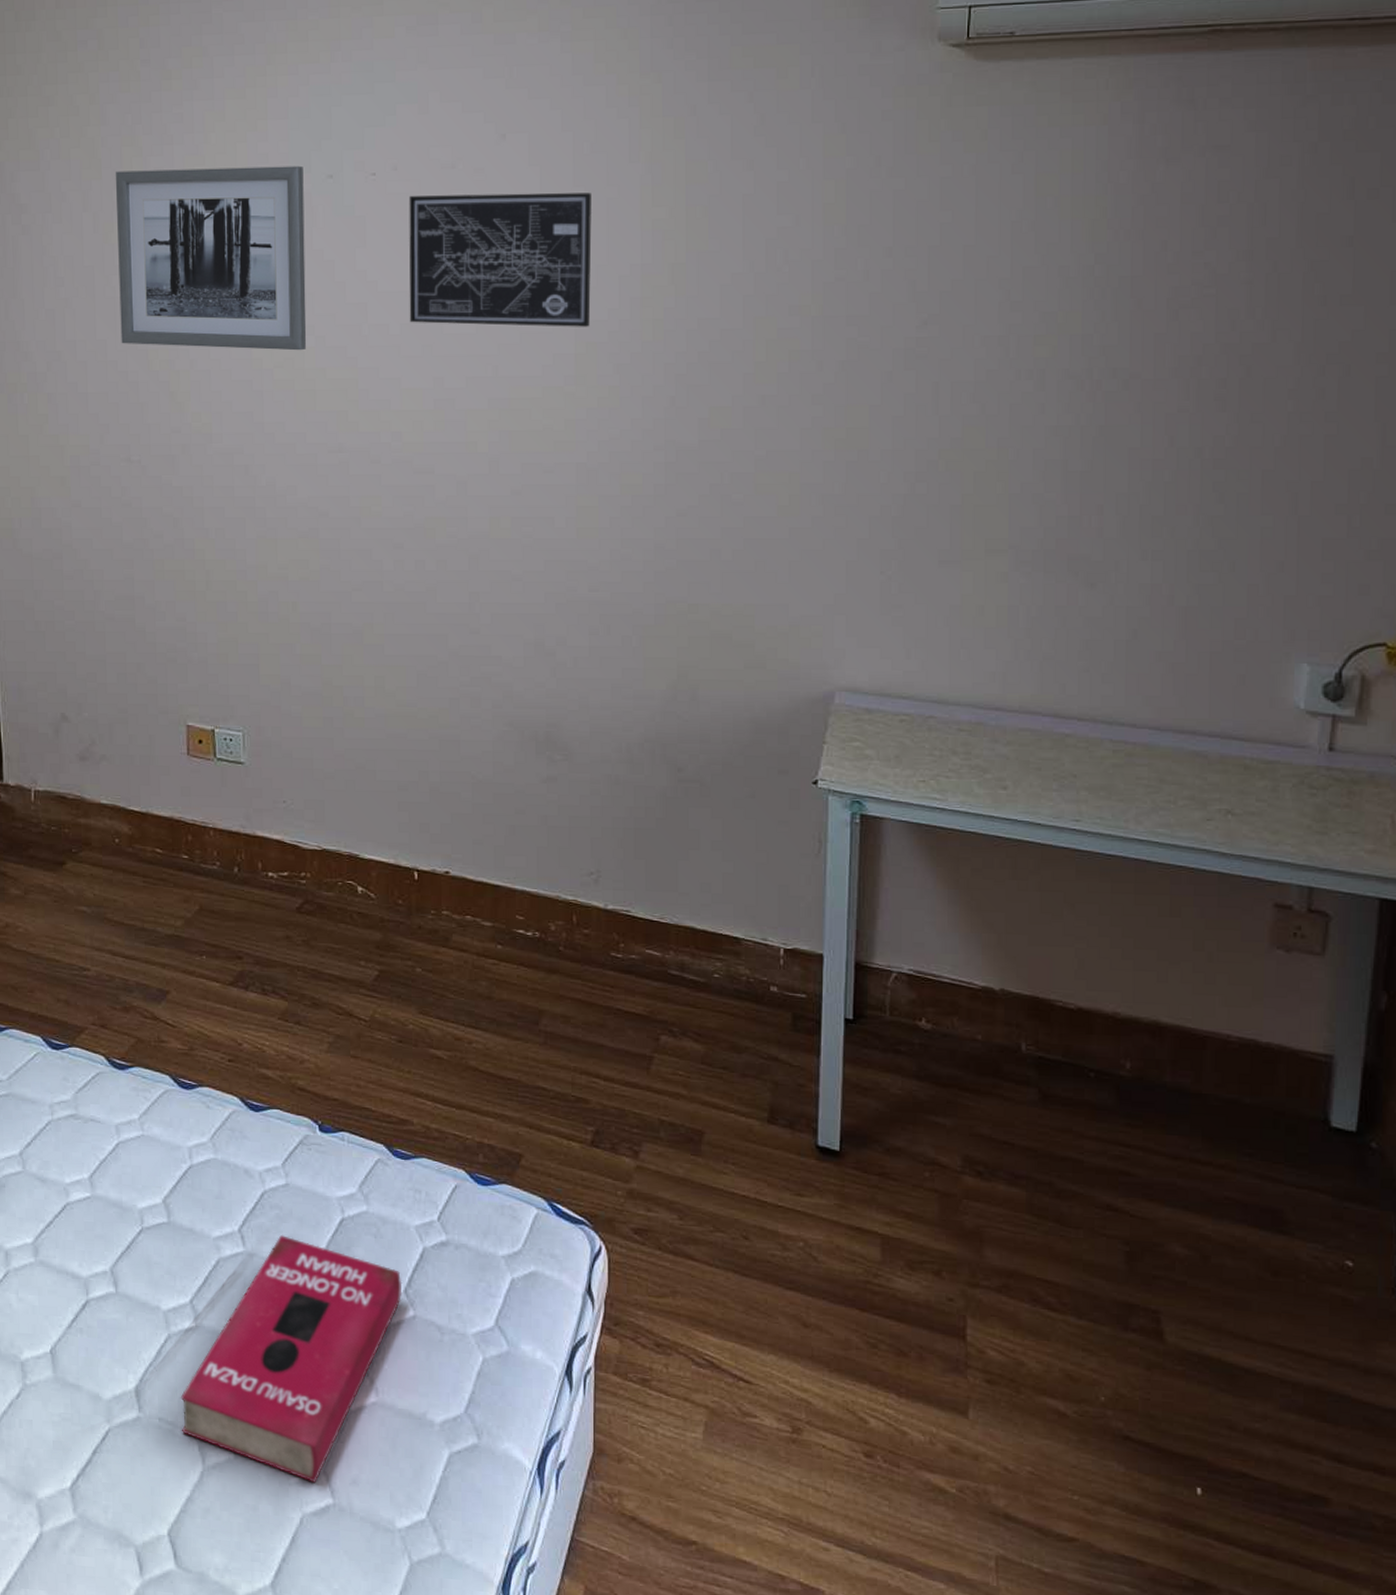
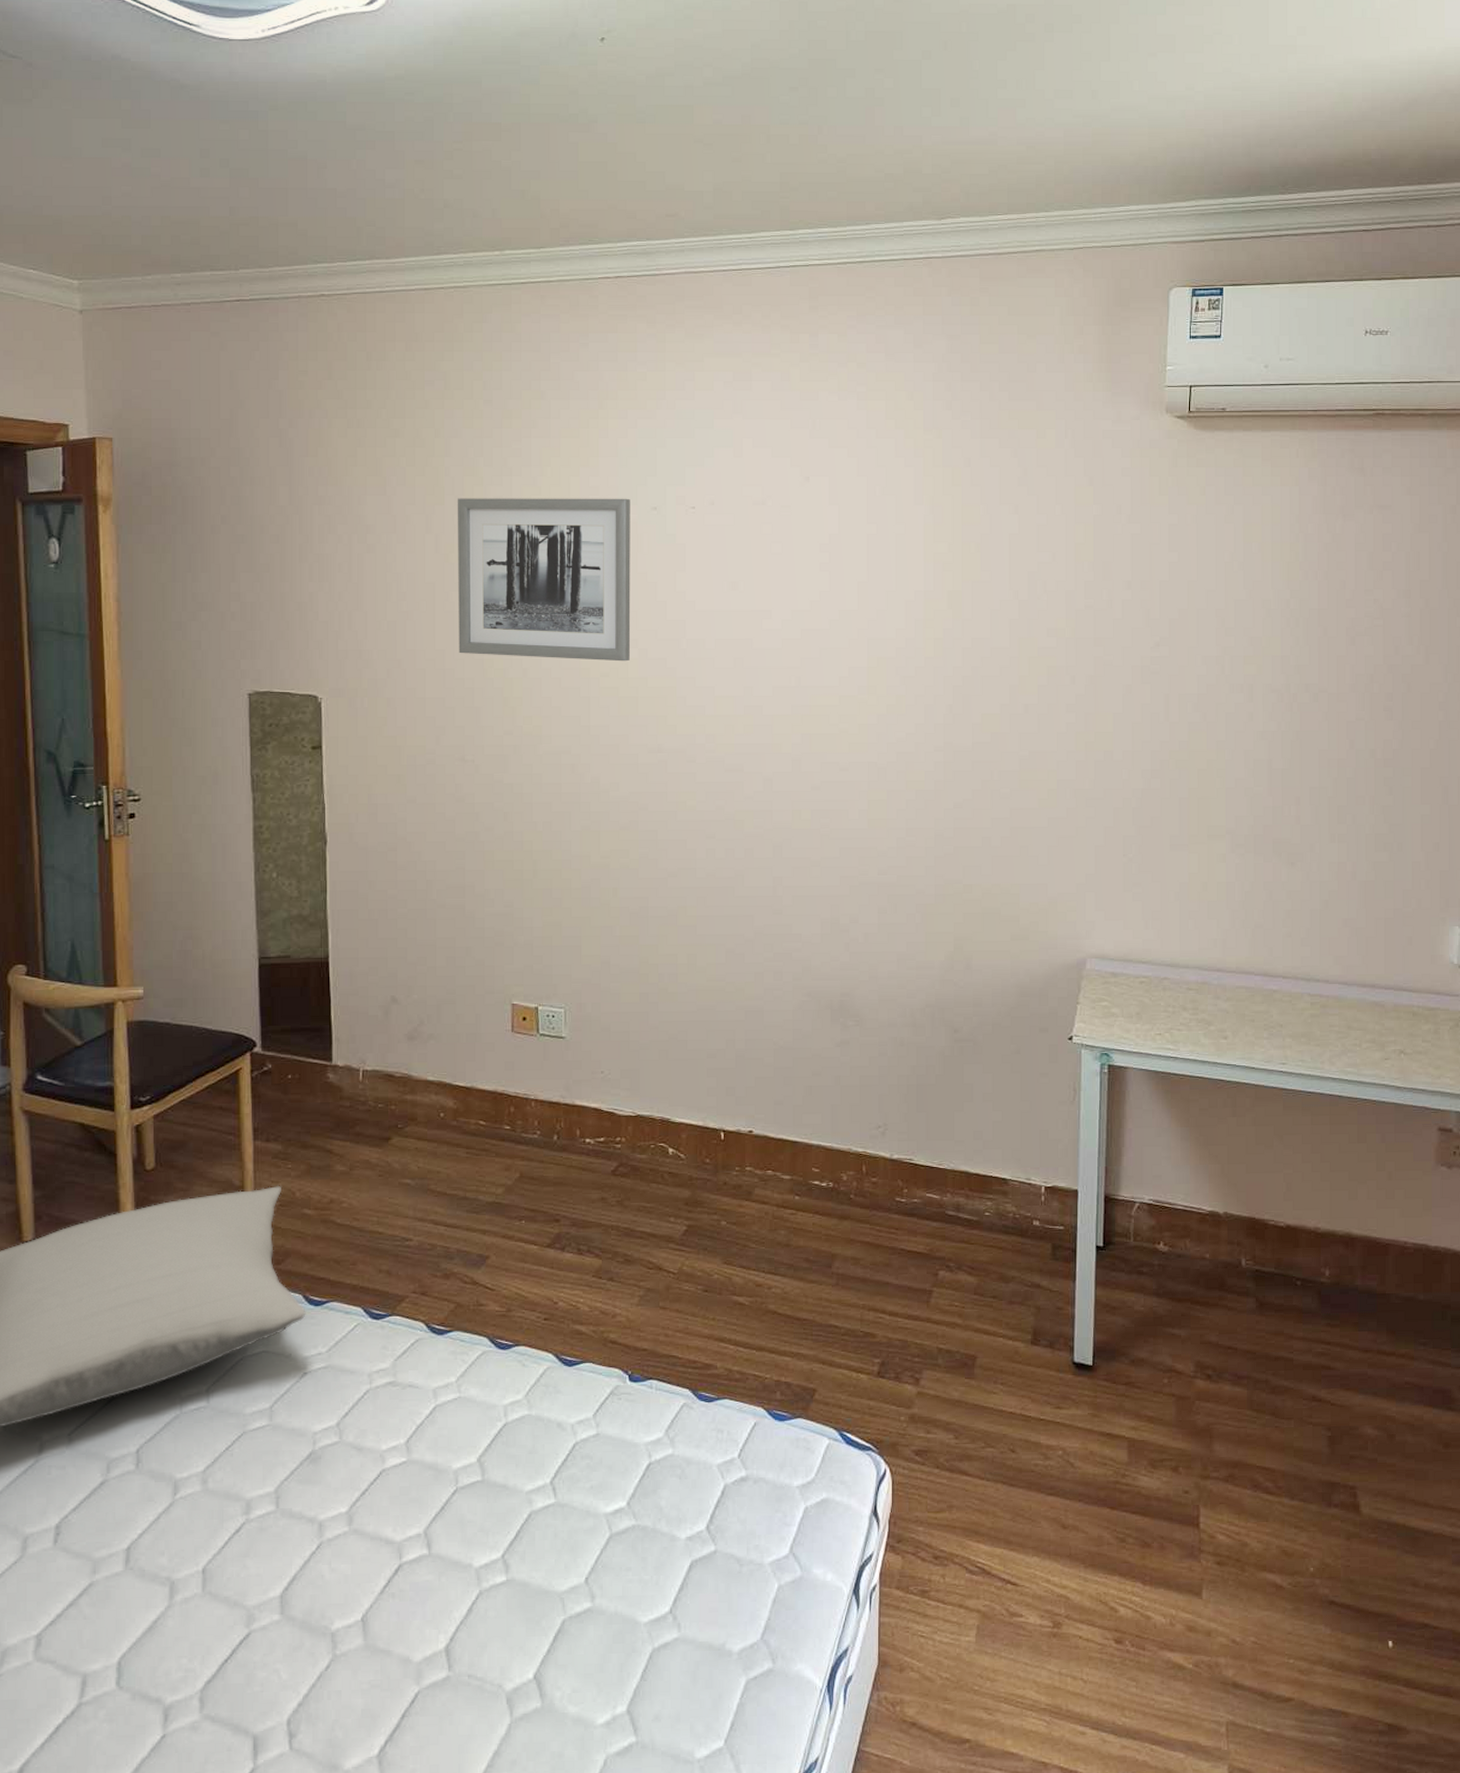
book: present [180,1234,403,1483] -> none [490,1483,705,1723]
wall art: present [409,192,592,327] -> none [723,528,882,644]

